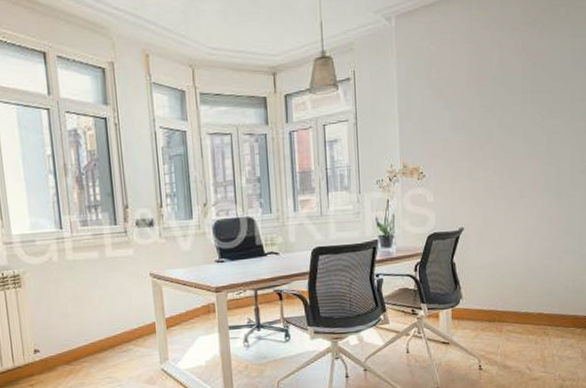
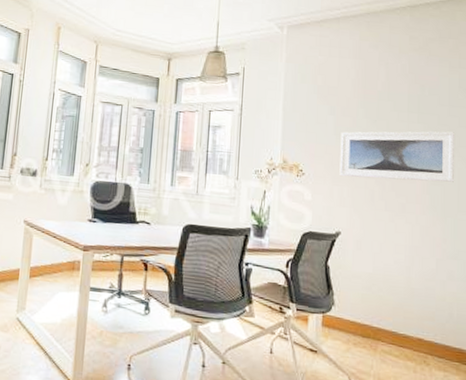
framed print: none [458,108,567,172] -> present [339,131,454,183]

